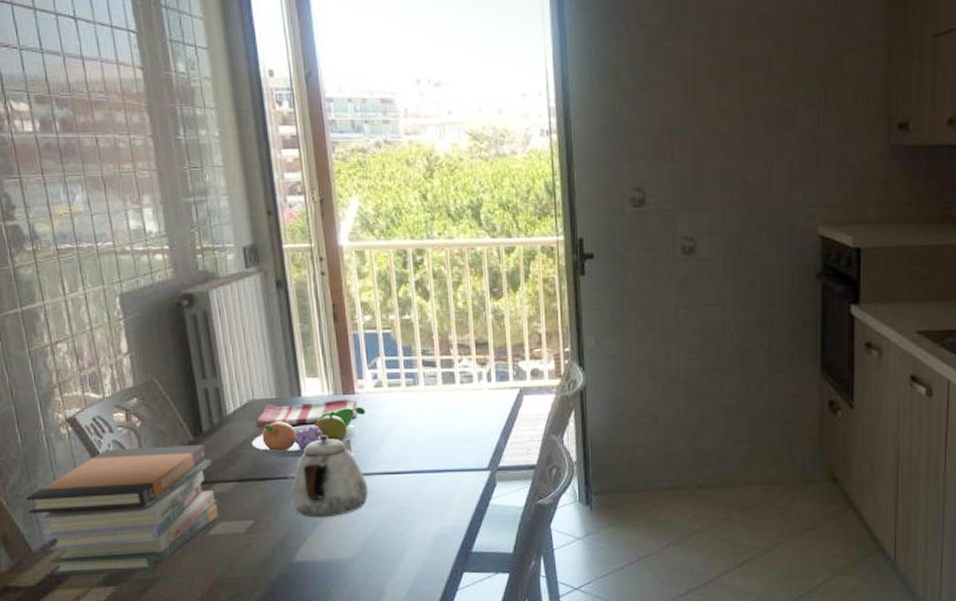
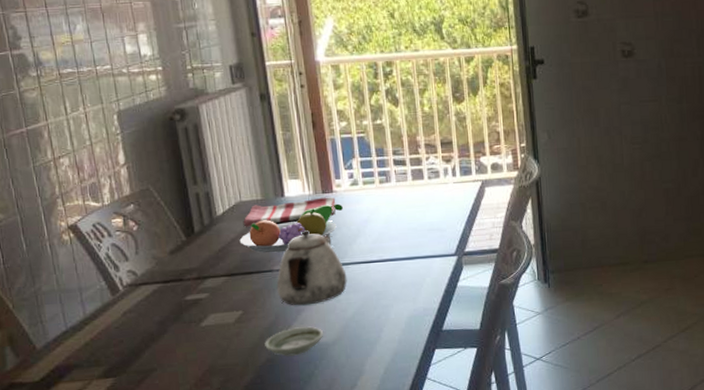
book stack: present [26,444,218,575] -> none [31,244,210,371]
saucer: none [277,541,342,572] -> present [265,326,324,356]

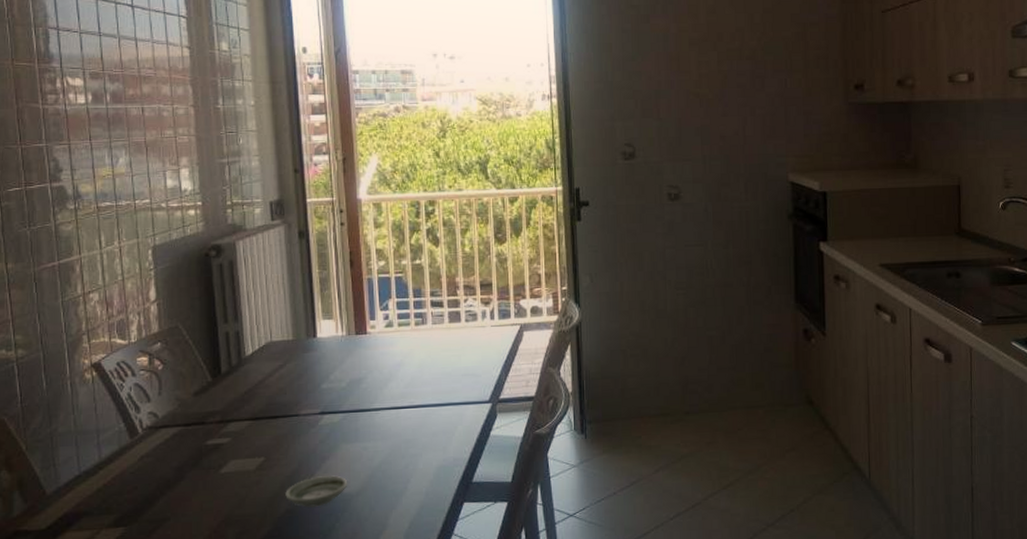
fruit bowl: present [239,203,343,253] -> none [267,345,376,397]
dish towel: present [243,197,336,227] -> none [272,338,369,369]
teapot: present [276,230,347,306] -> none [302,373,376,453]

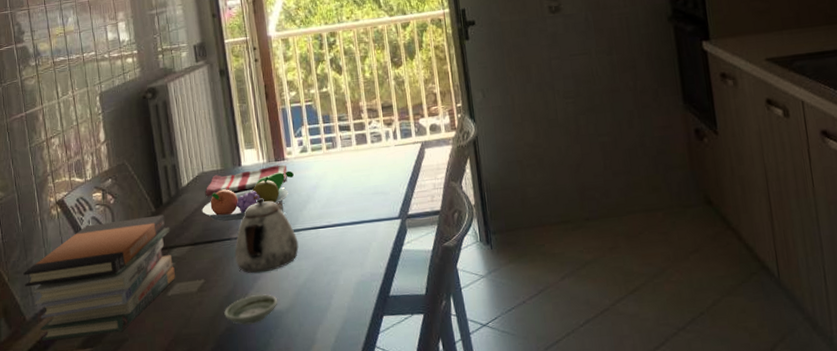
book stack: none [45,385,230,518] -> present [23,214,175,341]
fruit bowl: none [267,345,376,397] -> present [202,170,294,222]
dish towel: none [272,338,369,369] -> present [205,164,288,197]
teapot: none [302,373,376,453] -> present [234,198,299,274]

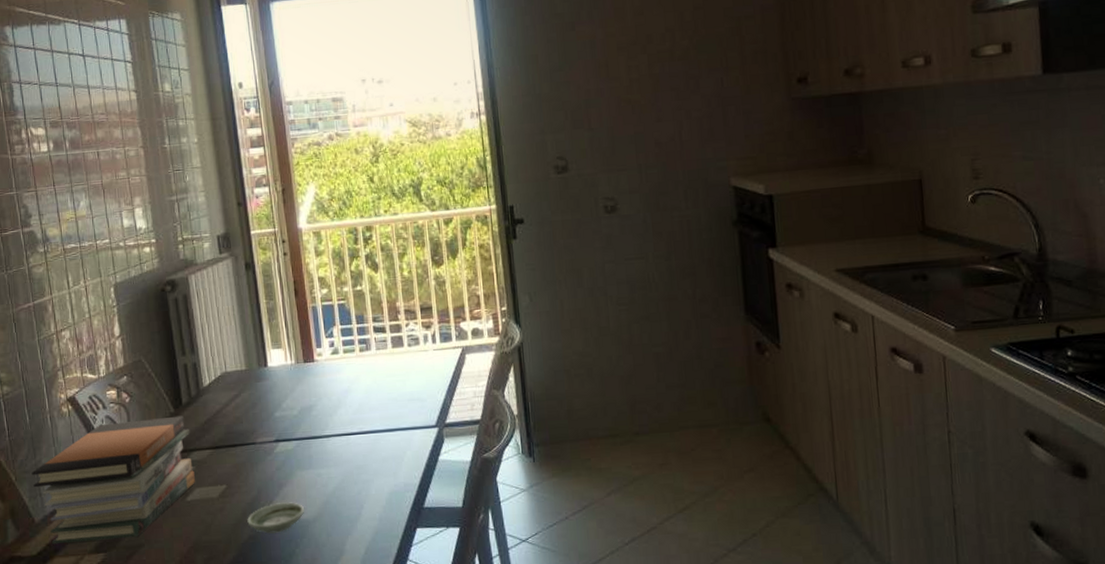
fruit bowl: present [202,170,294,222] -> none [224,373,324,425]
dish towel: present [205,164,288,197] -> none [228,366,317,398]
teapot: present [234,198,299,274] -> none [259,401,328,480]

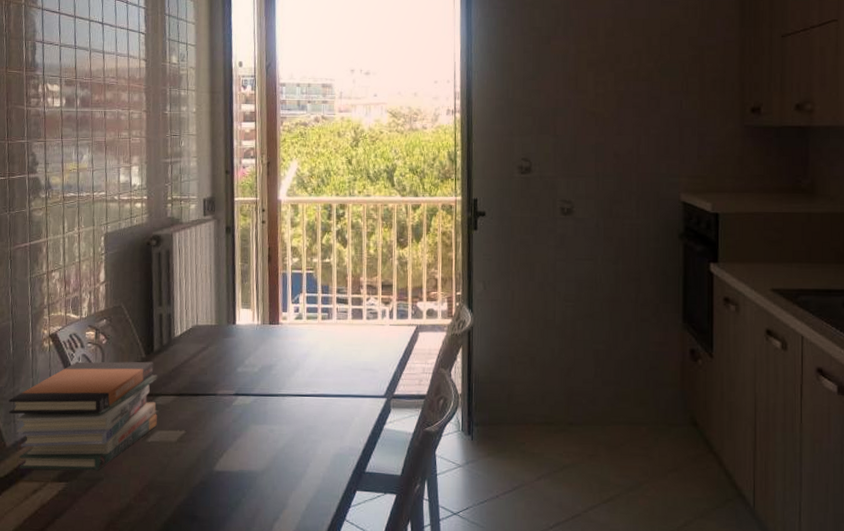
saucer: present [247,502,305,534] -> none [200,453,255,481]

